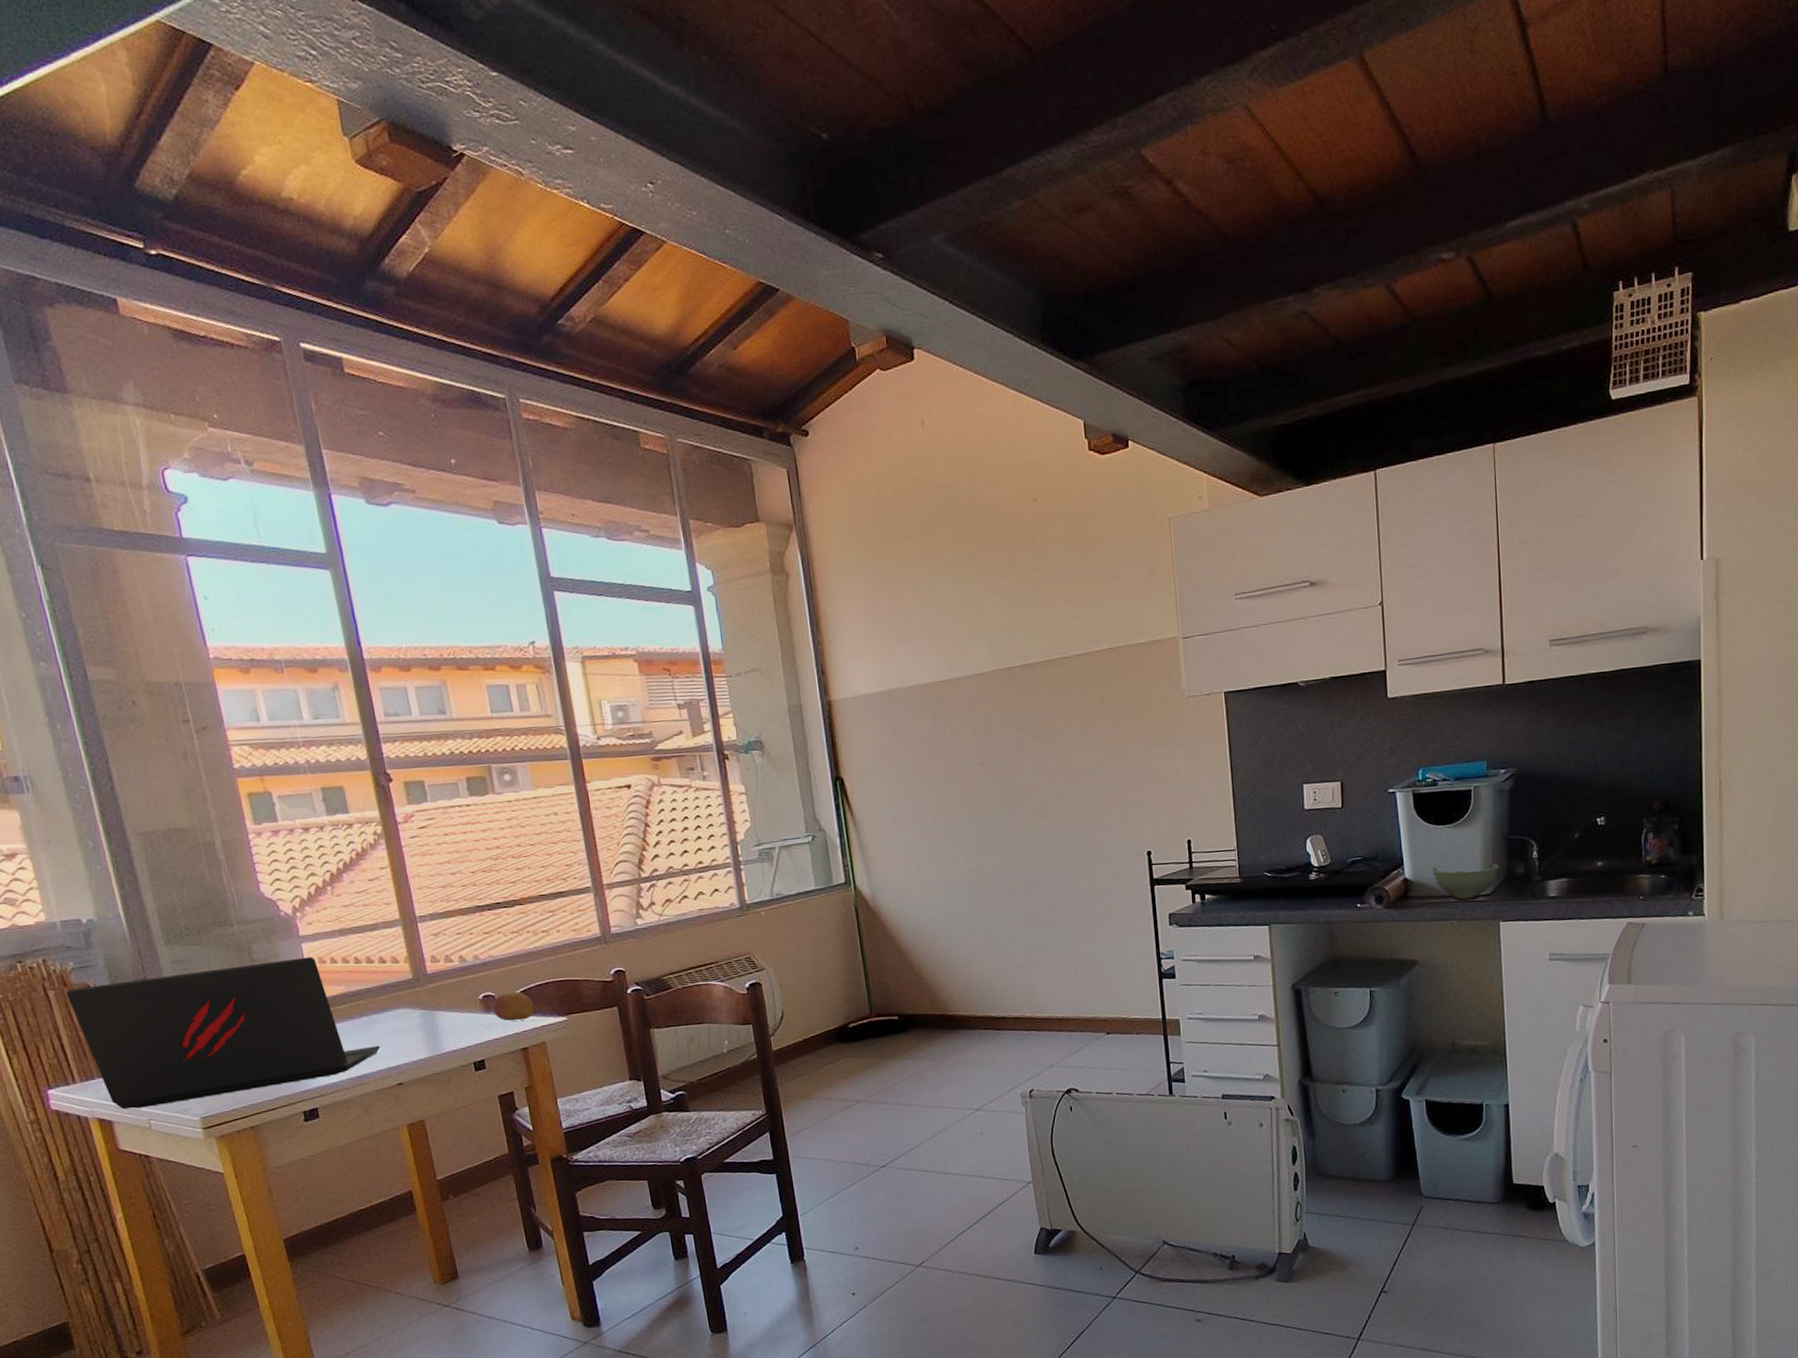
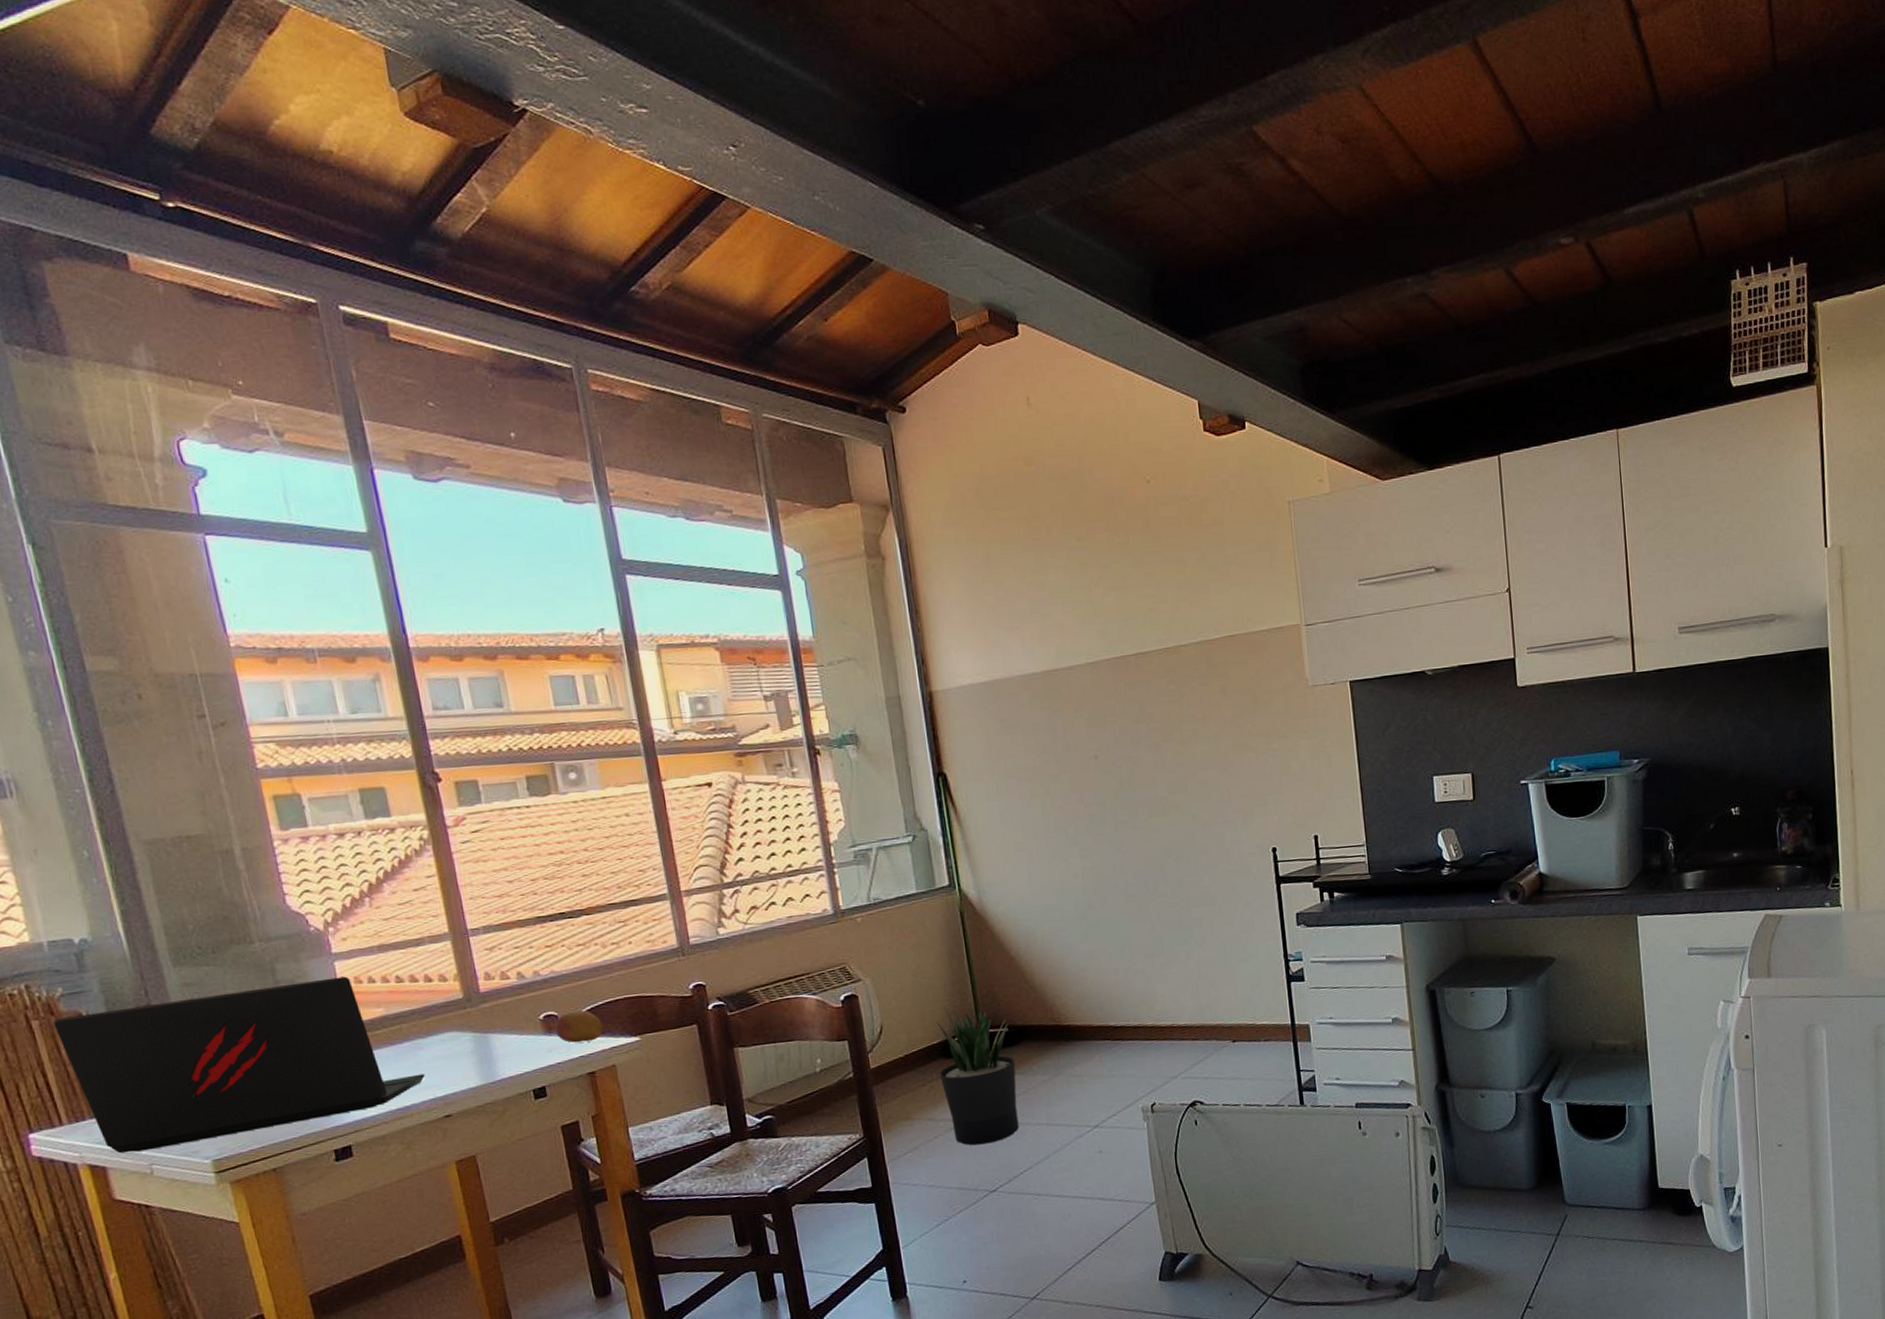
planter: none [833,994,907,1124] -> present [936,1006,1019,1146]
bowl: present [1432,863,1500,902] -> none [1567,855,1635,896]

